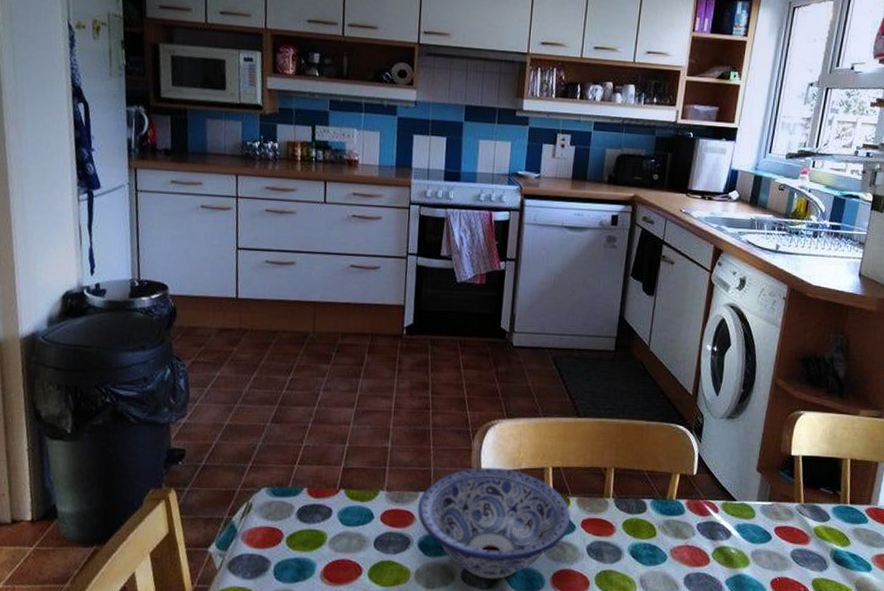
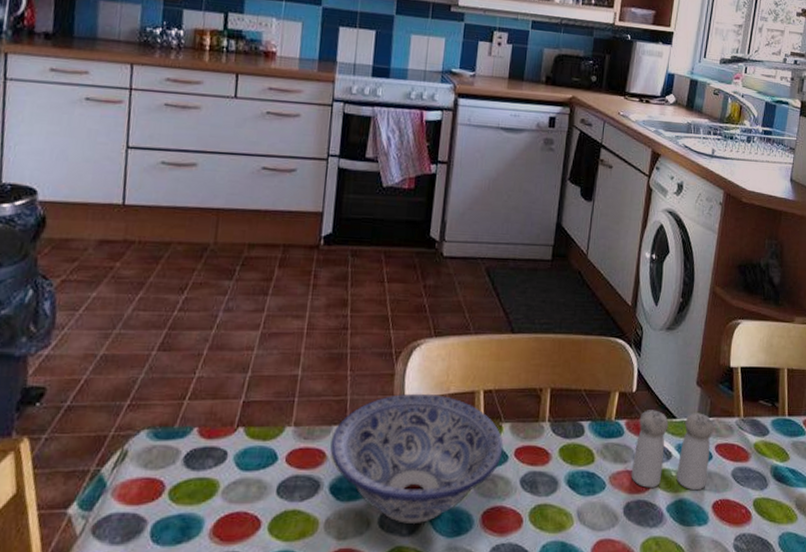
salt and pepper shaker: none [691,492,774,568] -> present [631,410,714,491]

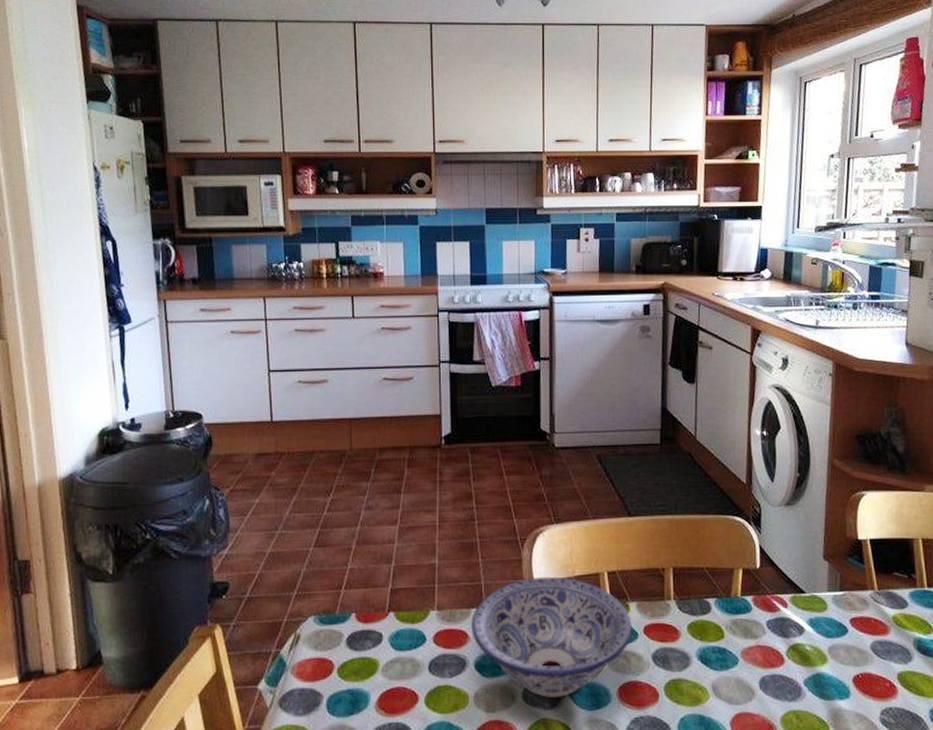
salt and pepper shaker: present [631,410,714,491] -> none [763,585,847,665]

